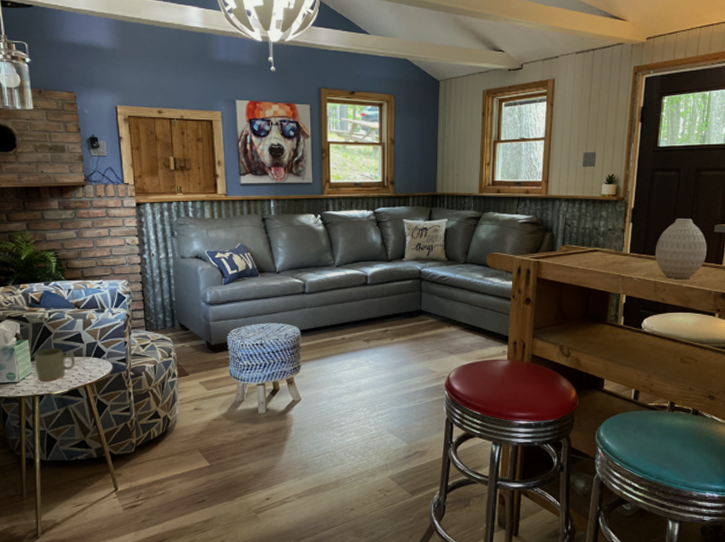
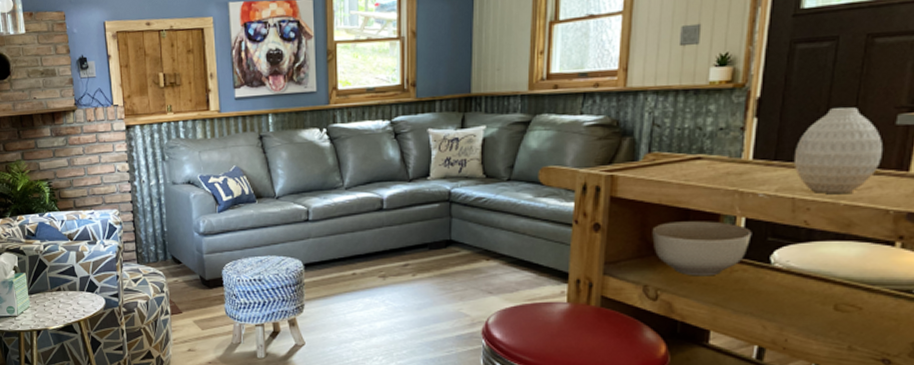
mug: present [34,348,75,382] -> none [31,281,69,316]
bowl: none [566,297,630,338] -> present [652,221,752,276]

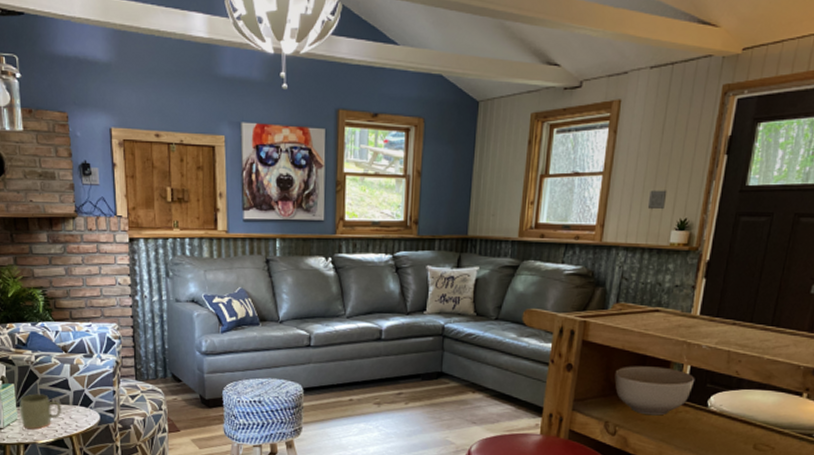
mug: none [31,281,69,316] -> present [20,393,61,430]
vase: present [793,107,882,195] -> none [731,275,800,350]

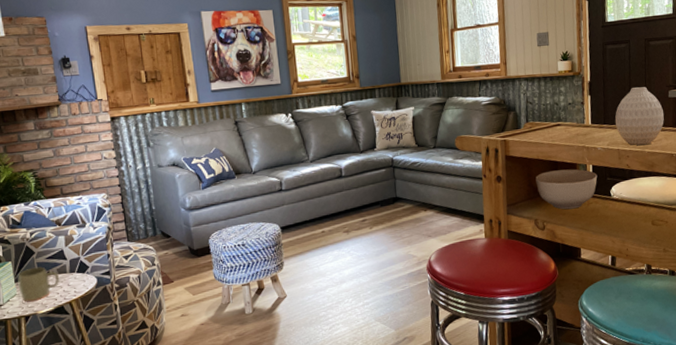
vase: none [731,275,800,350] -> present [614,87,664,146]

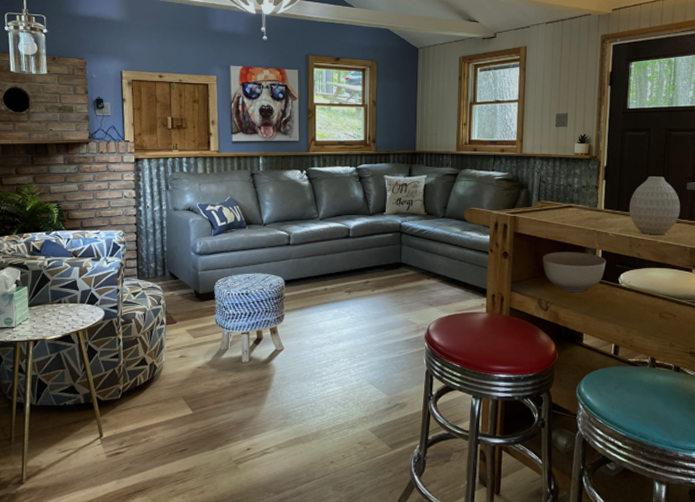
mug: present [18,266,59,302] -> none [31,294,69,327]

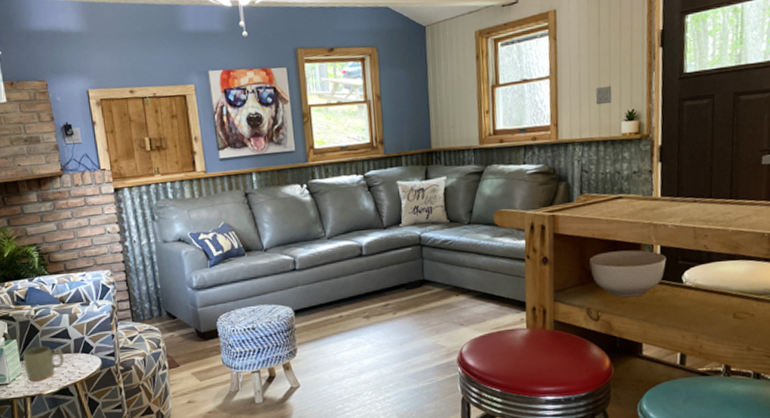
mug: none [31,294,69,327] -> present [23,345,64,382]
vase: present [629,176,680,235] -> none [691,151,755,223]

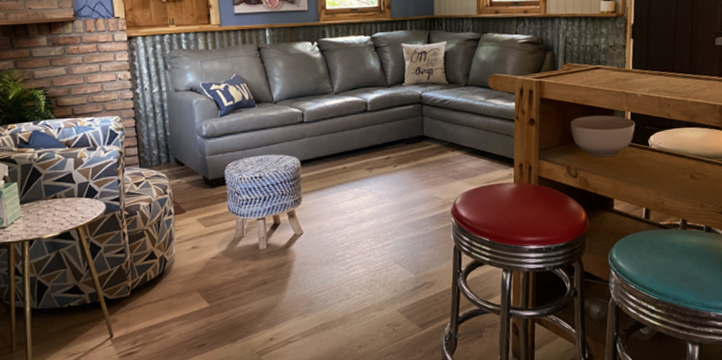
mug: present [23,345,64,382] -> none [23,189,66,225]

